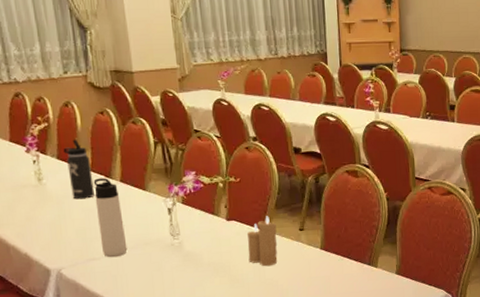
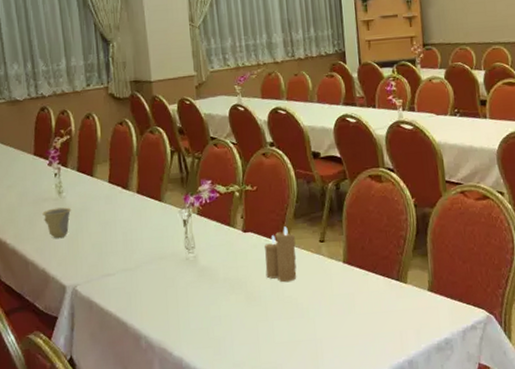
cup: none [22,194,53,224] -> present [42,207,72,238]
thermos bottle: present [63,139,95,200] -> none [83,151,112,212]
thermos bottle: present [93,178,128,258] -> none [111,189,142,274]

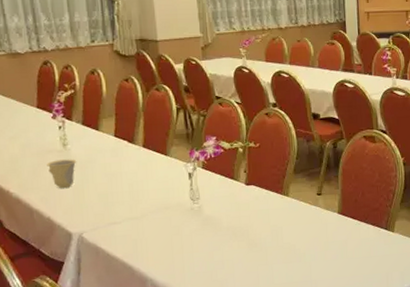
candle: present [265,226,297,283] -> none [266,180,296,231]

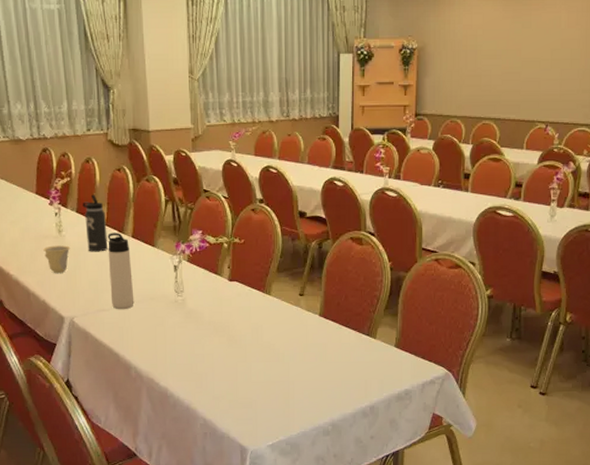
thermos bottle: none [88,105,117,164] -> present [82,194,108,252]
thermos bottle: none [116,143,148,222] -> present [107,233,134,310]

